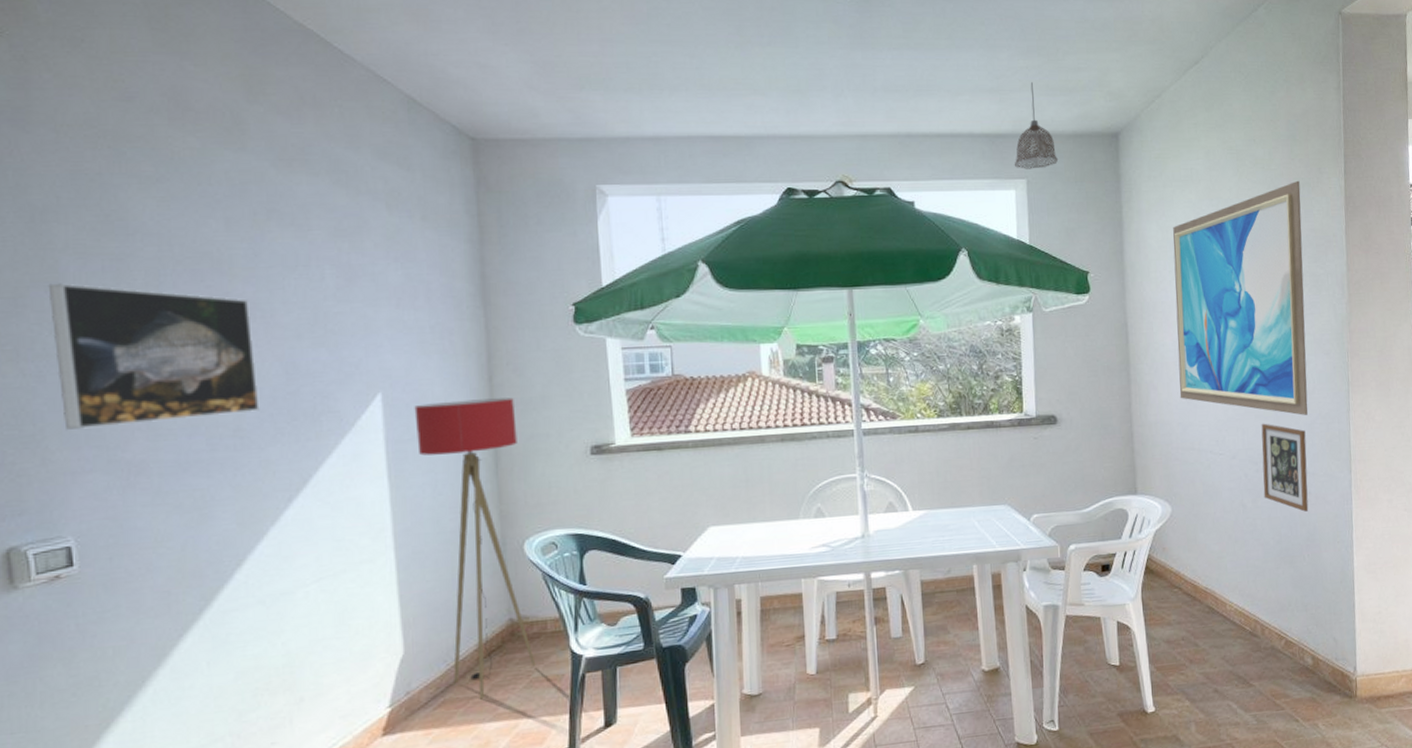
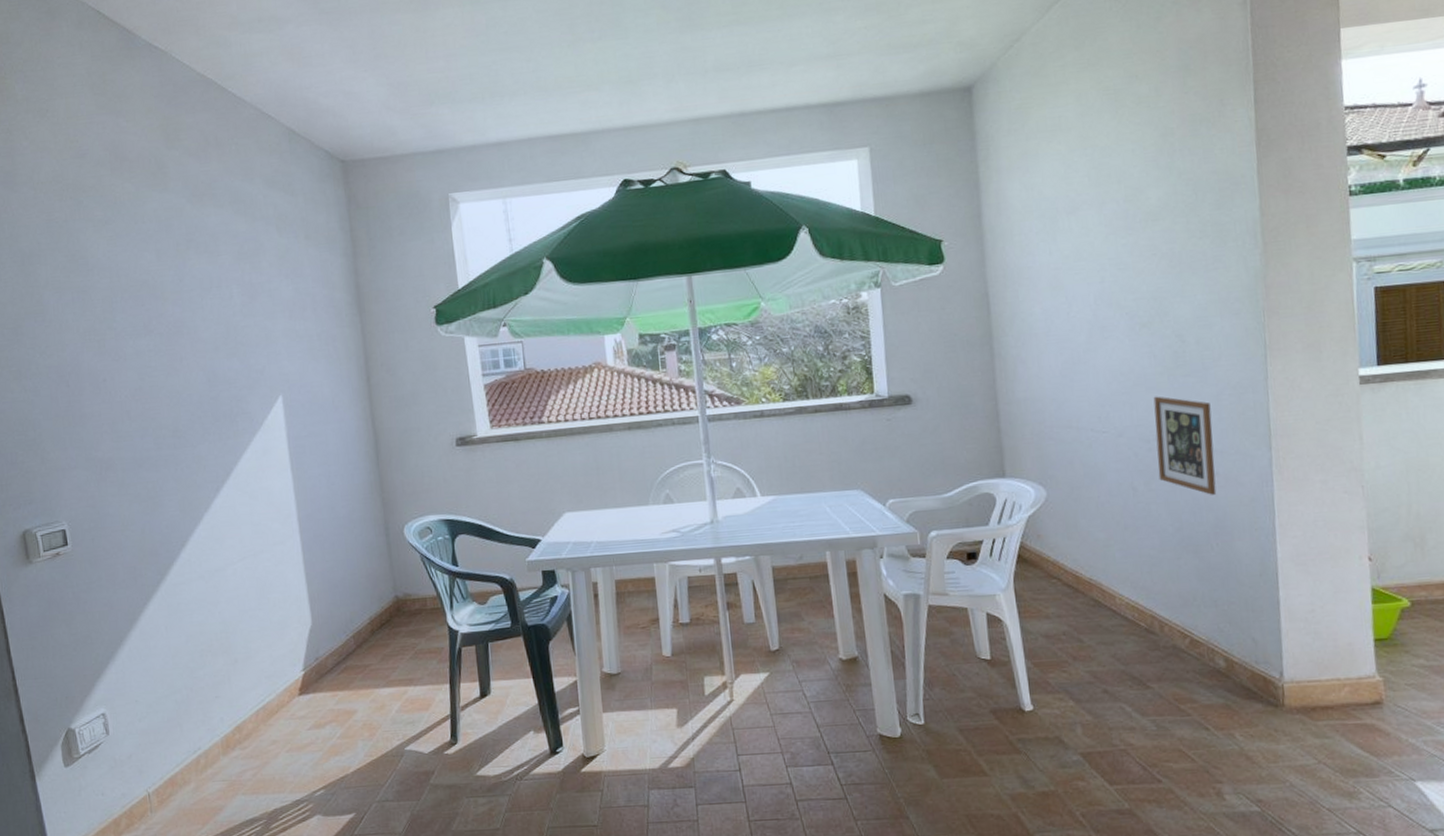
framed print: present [48,283,260,430] -> none [37,313,191,434]
floor lamp: present [414,397,536,700] -> none [308,395,420,667]
pendant lamp: present [1014,82,1059,169] -> none [855,43,904,137]
wall art: present [1173,180,1308,415] -> none [1039,116,1213,386]

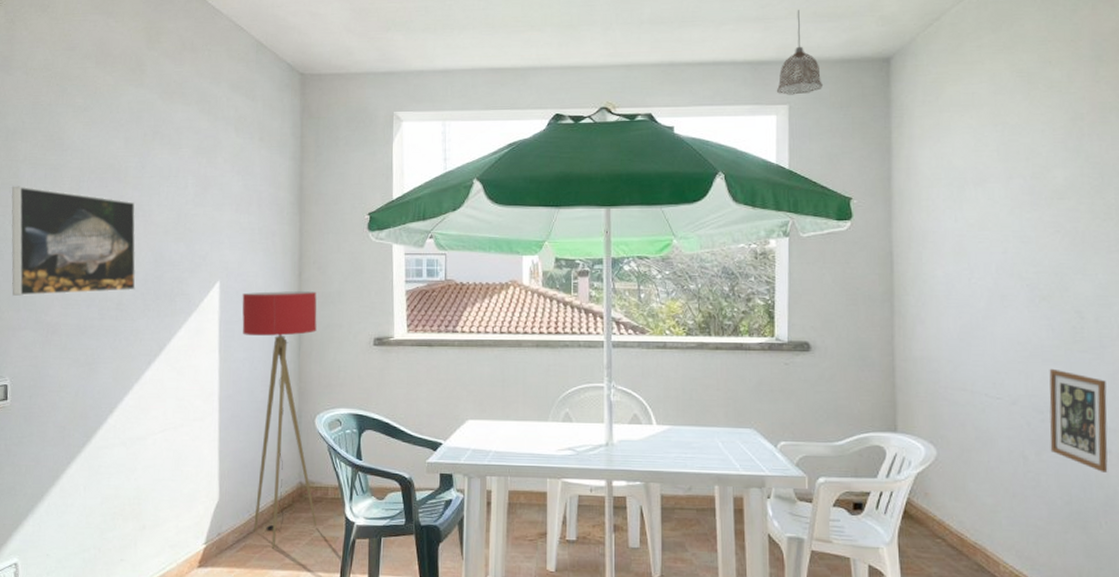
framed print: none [37,313,191,434] -> present [11,186,136,297]
floor lamp: none [308,395,420,667] -> present [242,291,317,549]
pendant lamp: none [855,43,904,137] -> present [776,10,824,95]

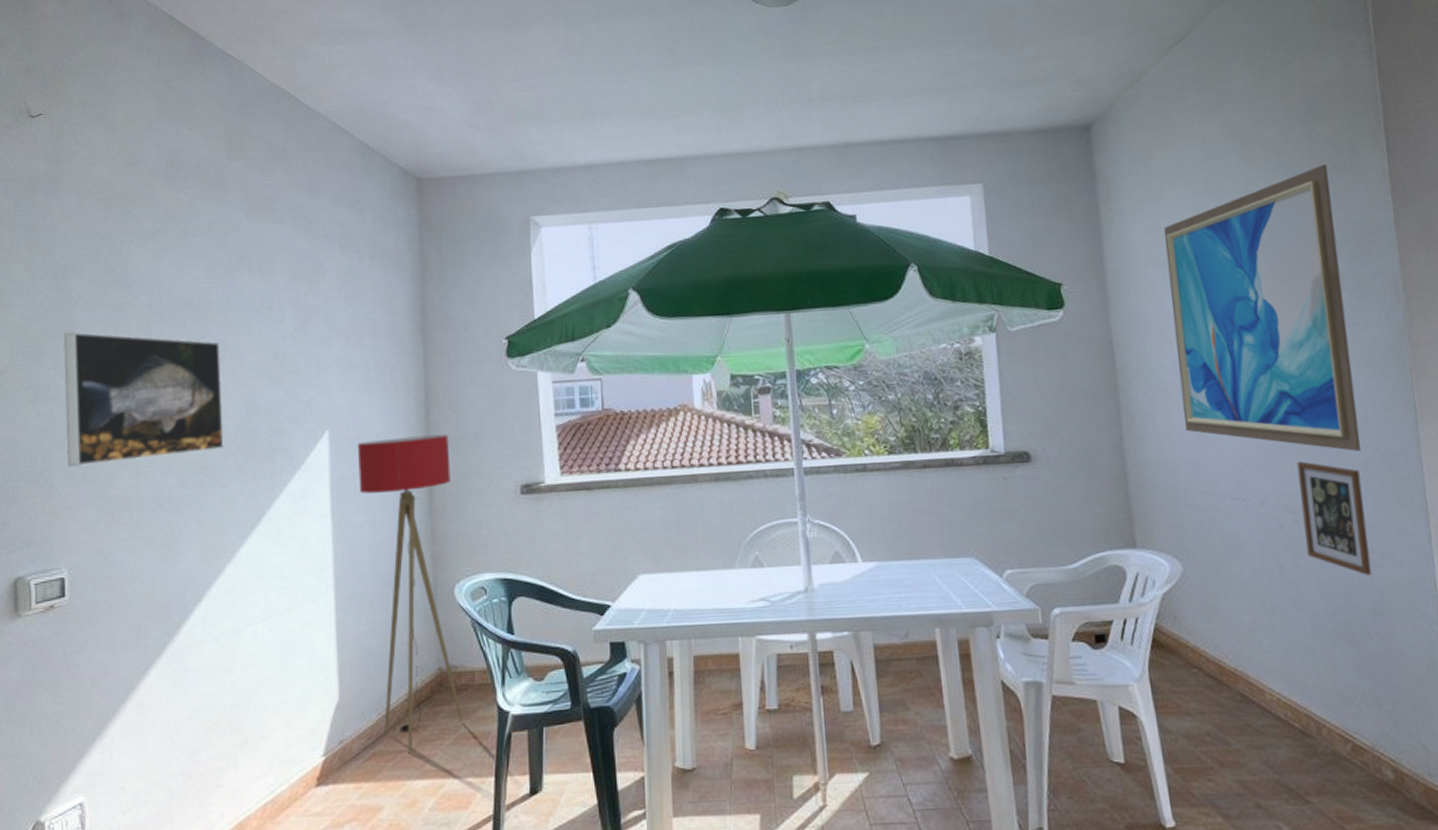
pendant lamp: present [776,10,824,95] -> none [967,77,1020,173]
wall art: none [948,104,1110,364] -> present [1164,163,1361,451]

